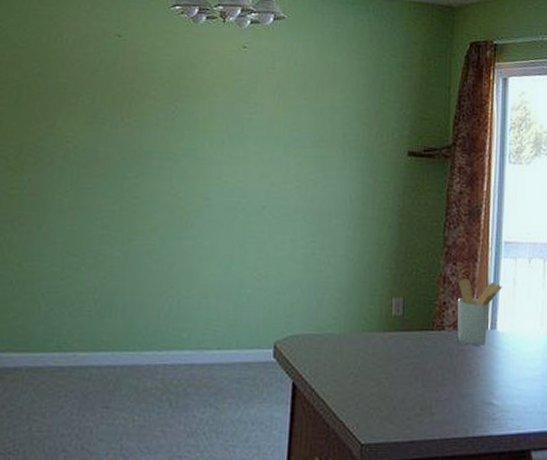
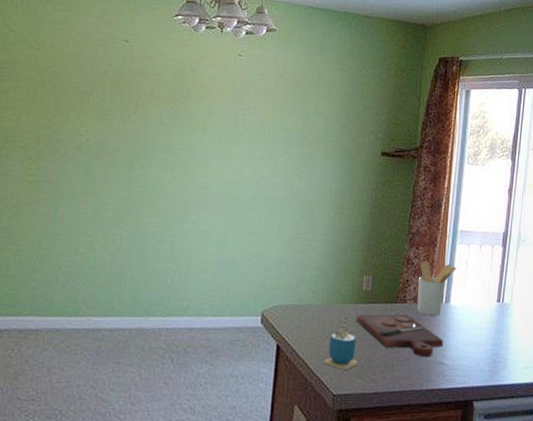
cup: none [349,346,389,413] -> present [324,315,358,370]
cutting board: none [385,344,492,397] -> present [356,314,444,358]

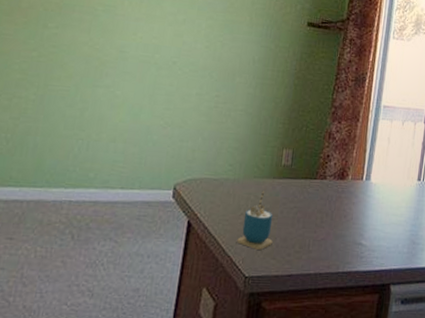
cutting board: present [356,314,444,358] -> none [273,190,363,238]
utensil holder: present [417,261,456,316] -> none [336,135,378,194]

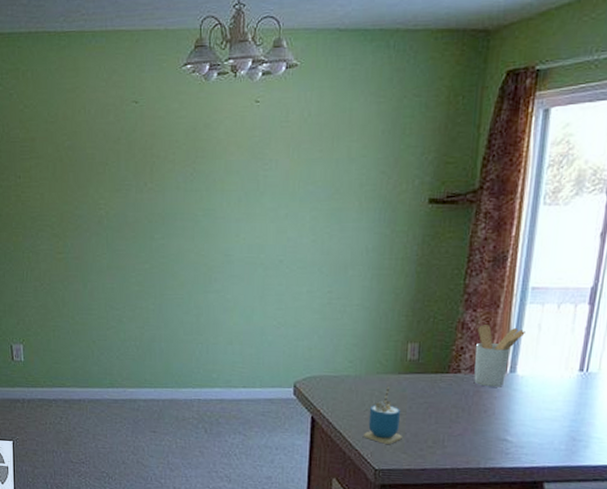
utensil holder: none [336,135,378,194] -> present [474,325,525,387]

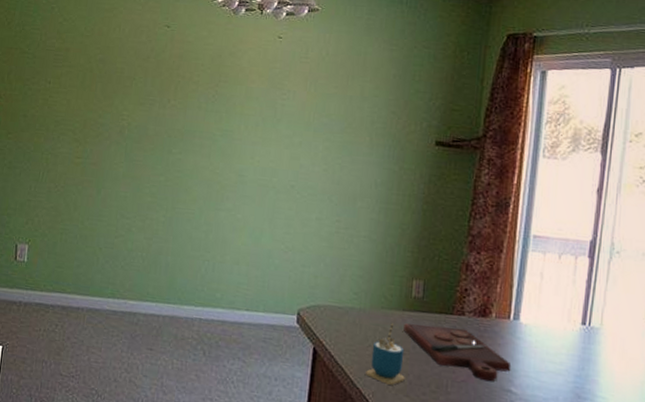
cutting board: none [400,385,508,433] -> present [403,323,512,382]
utensil holder: present [474,325,525,387] -> none [477,268,528,334]

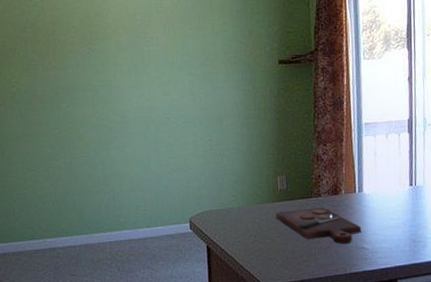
cup: present [366,323,405,385] -> none [251,214,282,263]

